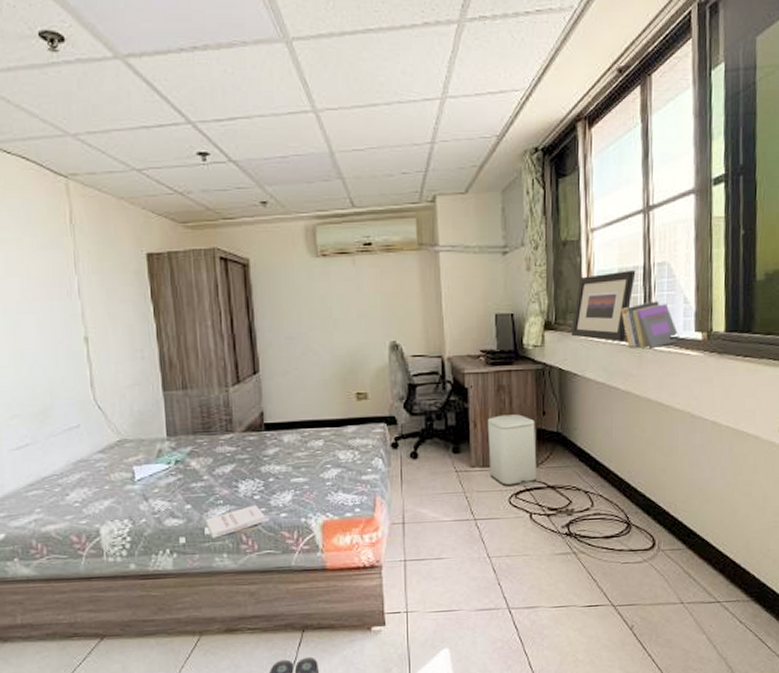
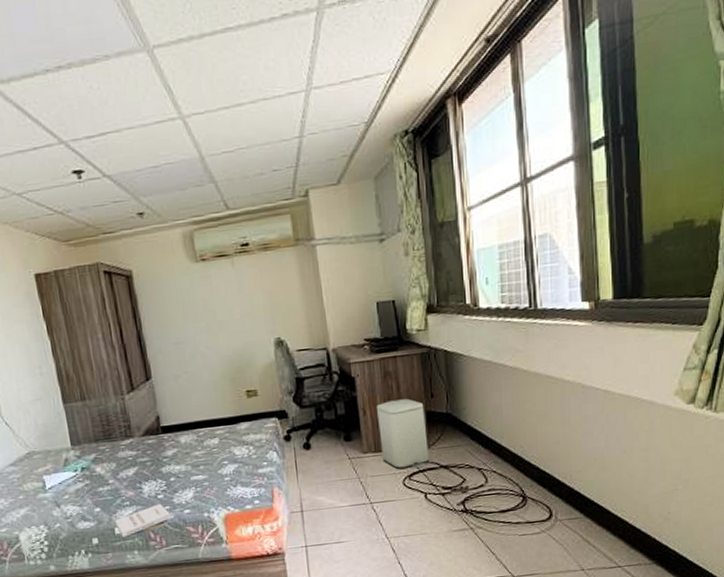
picture frame: present [570,270,636,342] -> none [454,245,517,319]
books: present [621,301,679,348] -> none [504,274,566,323]

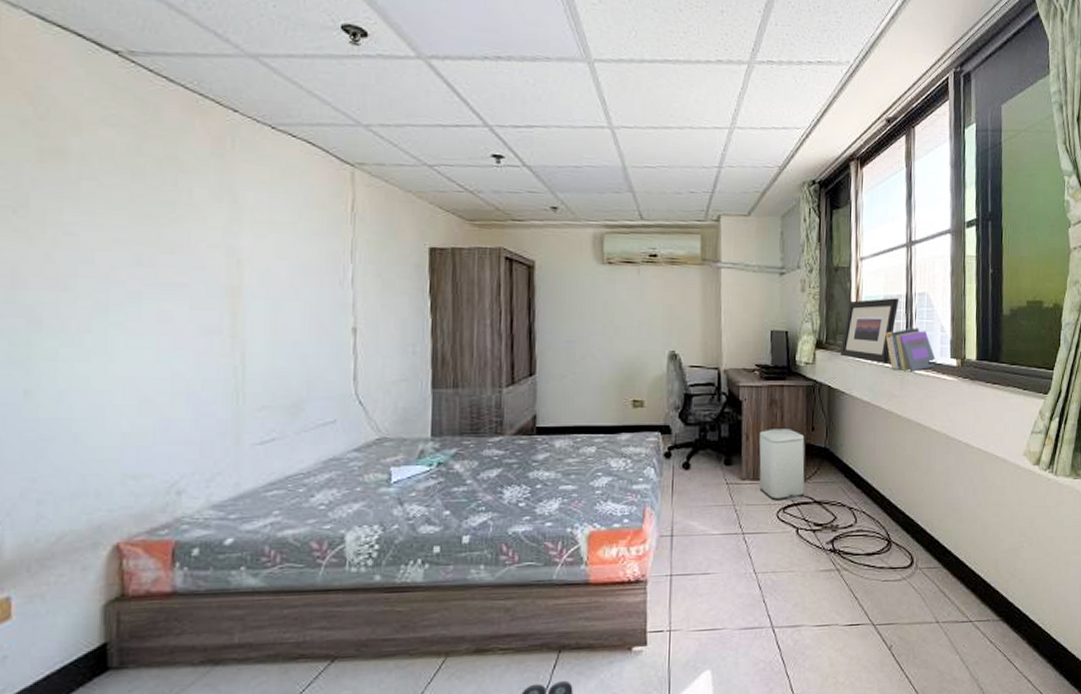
books: present [114,503,172,539] -> none [464,512,531,549]
picture frame: none [454,245,517,319] -> present [840,298,899,363]
books: none [504,274,566,323] -> present [885,327,937,371]

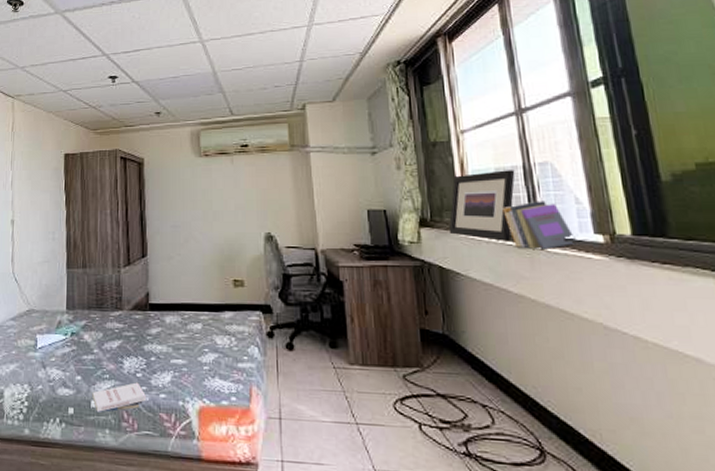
books: none [464,512,531,549] -> present [92,382,147,414]
pedal bin: present [759,429,805,501] -> none [364,311,424,392]

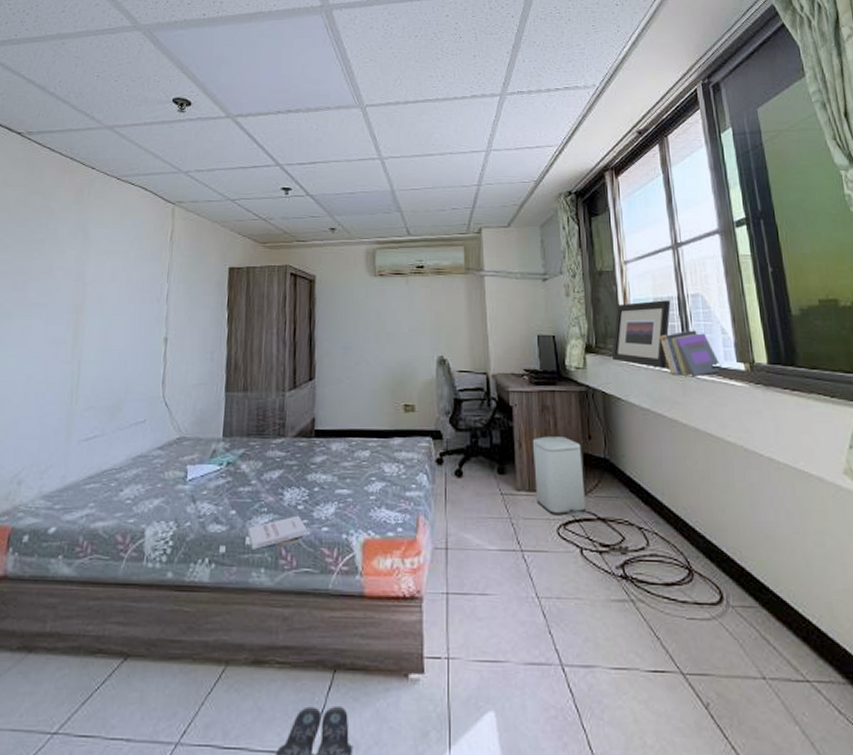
pedal bin: none [364,311,424,392] -> present [532,436,586,516]

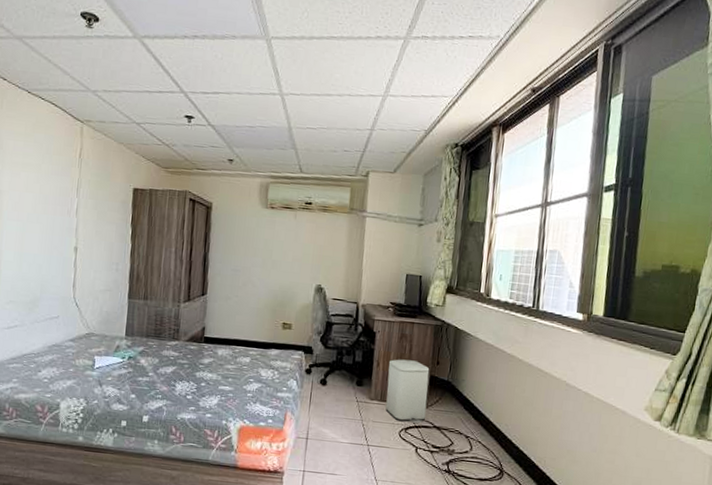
books: present [247,515,308,551] -> none [144,403,195,427]
picture frame: present [611,300,671,368] -> none [468,252,530,312]
books: present [659,330,722,376] -> none [513,281,563,321]

